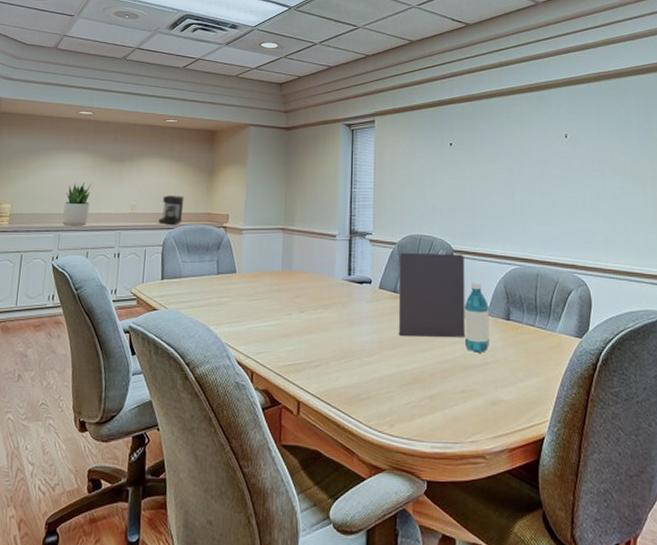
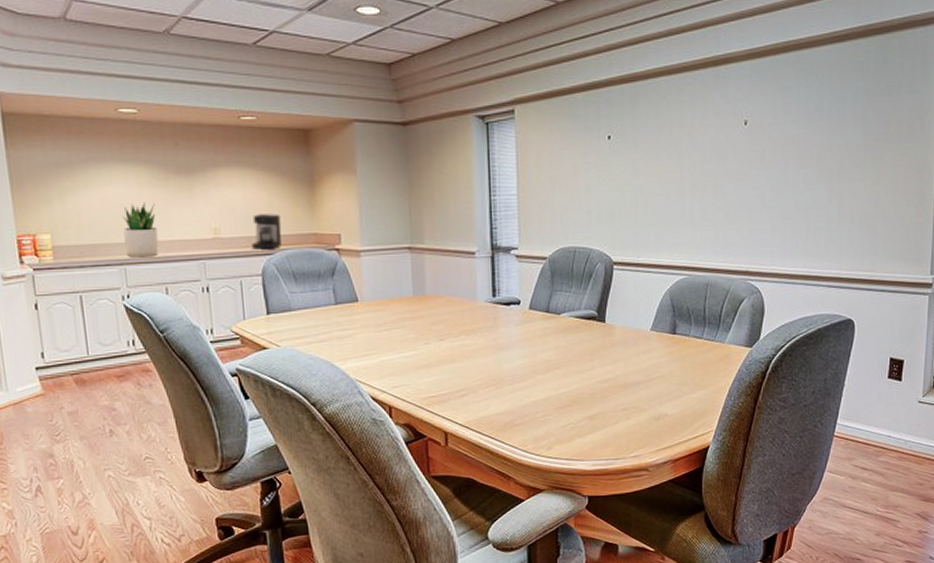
binder: present [398,253,465,337] -> none [551,266,627,358]
water bottle: present [464,282,489,353] -> none [625,296,653,370]

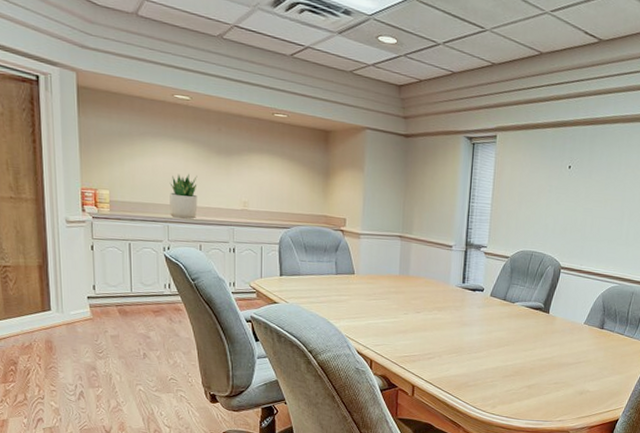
coffee maker: present [251,214,282,250] -> none [273,194,299,224]

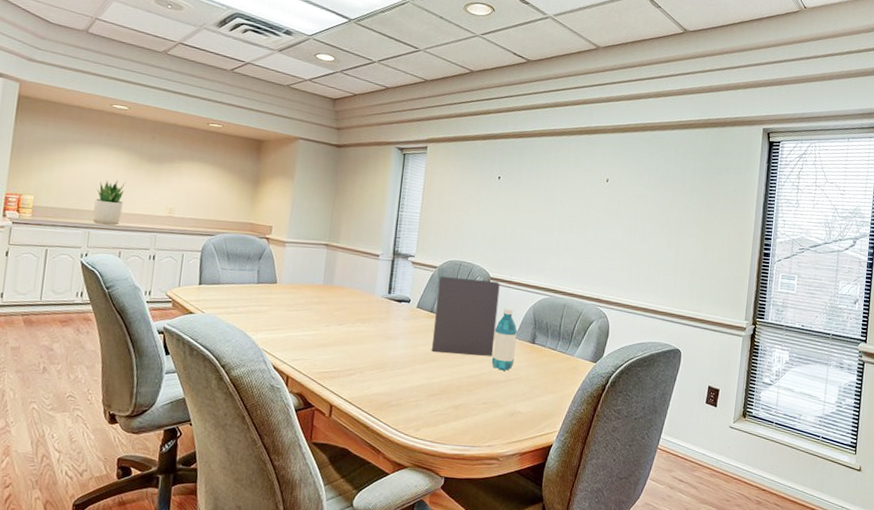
binder: none [505,266,571,341] -> present [431,276,500,356]
water bottle: none [562,296,587,354] -> present [491,308,517,371]

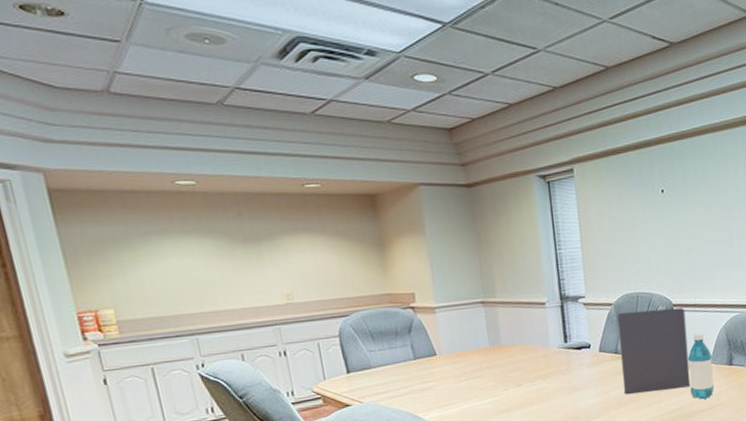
planter: present [93,179,126,225] -> none [189,272,231,327]

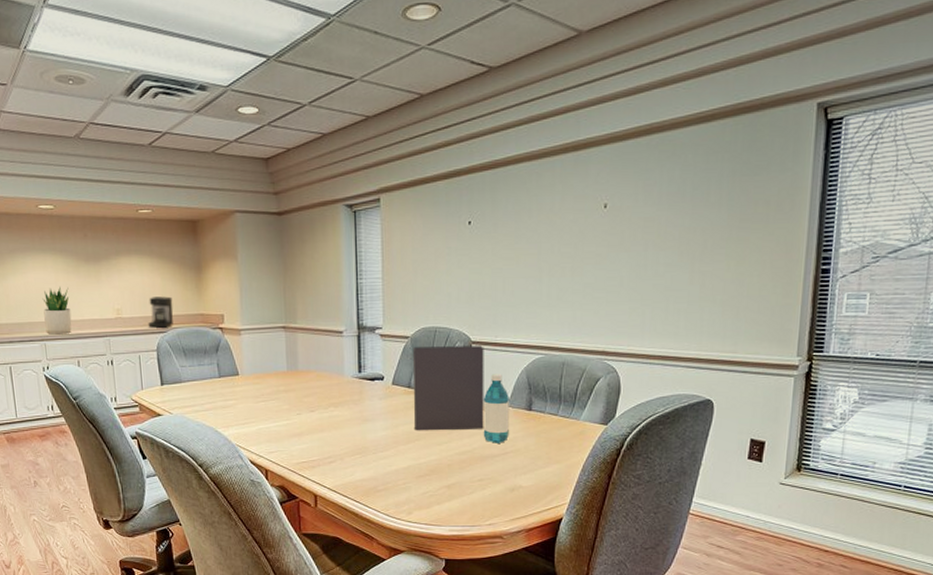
planter: none [189,272,231,327] -> present [42,286,72,335]
coffee maker: none [325,277,356,312] -> present [148,296,174,328]

